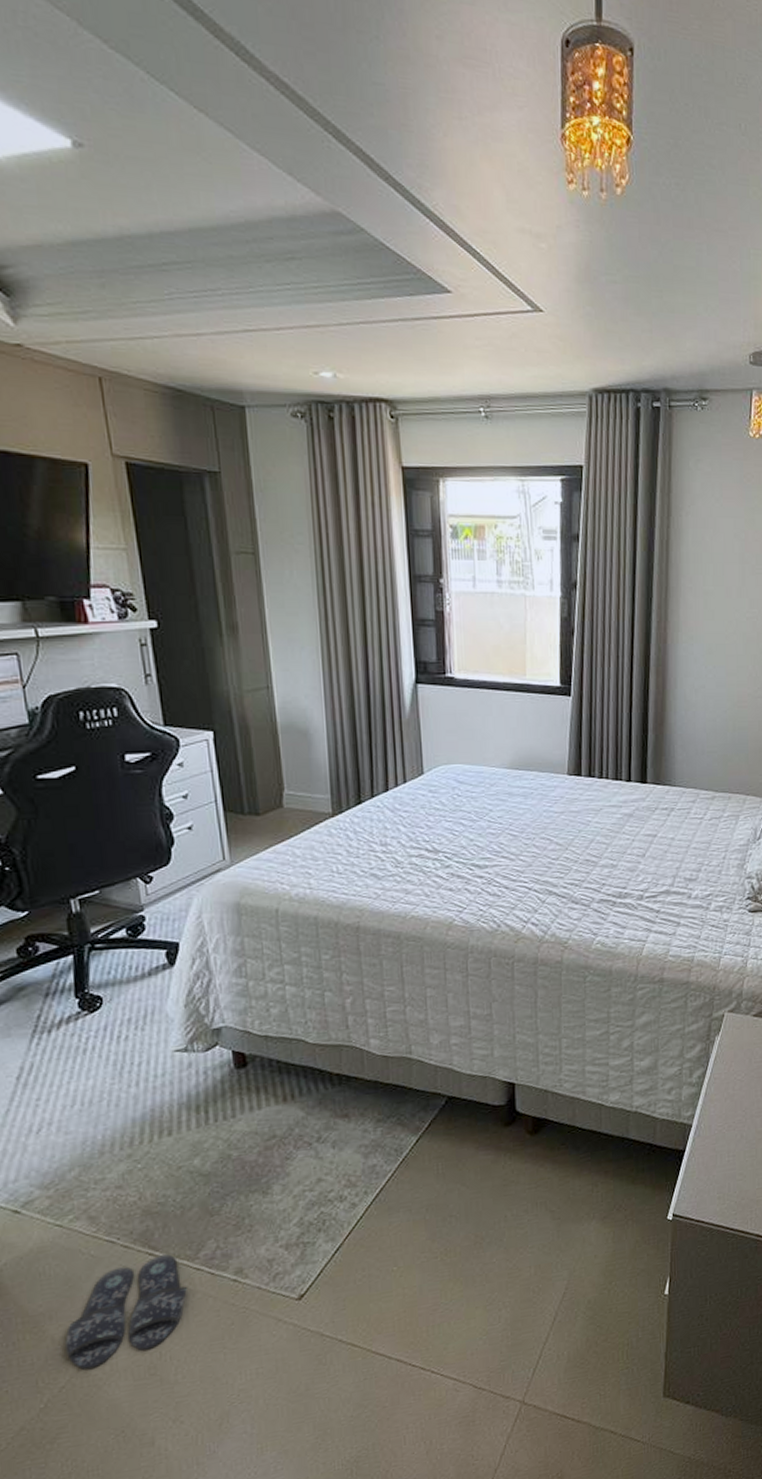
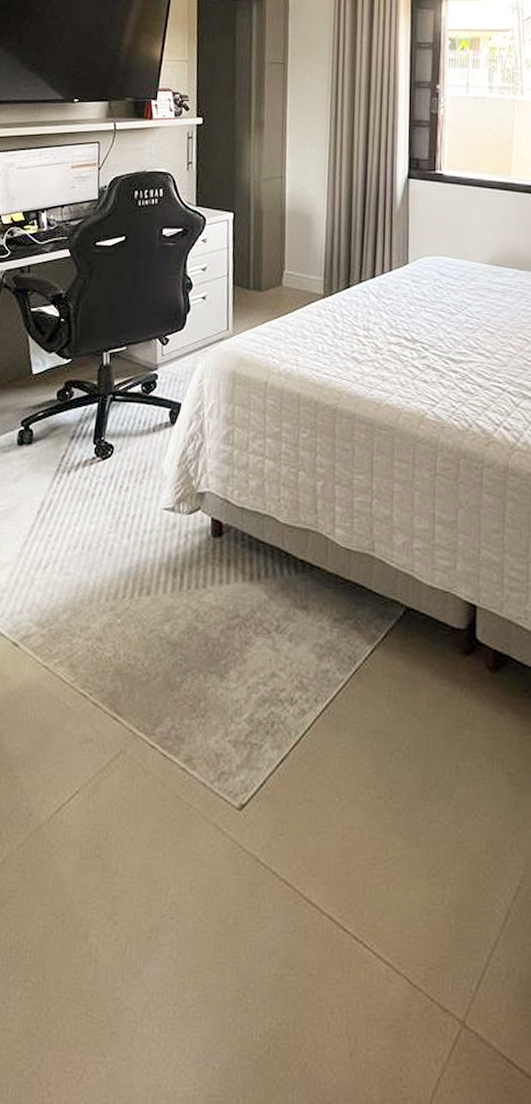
slippers: present [65,1254,188,1370] -> none [30,722,142,833]

